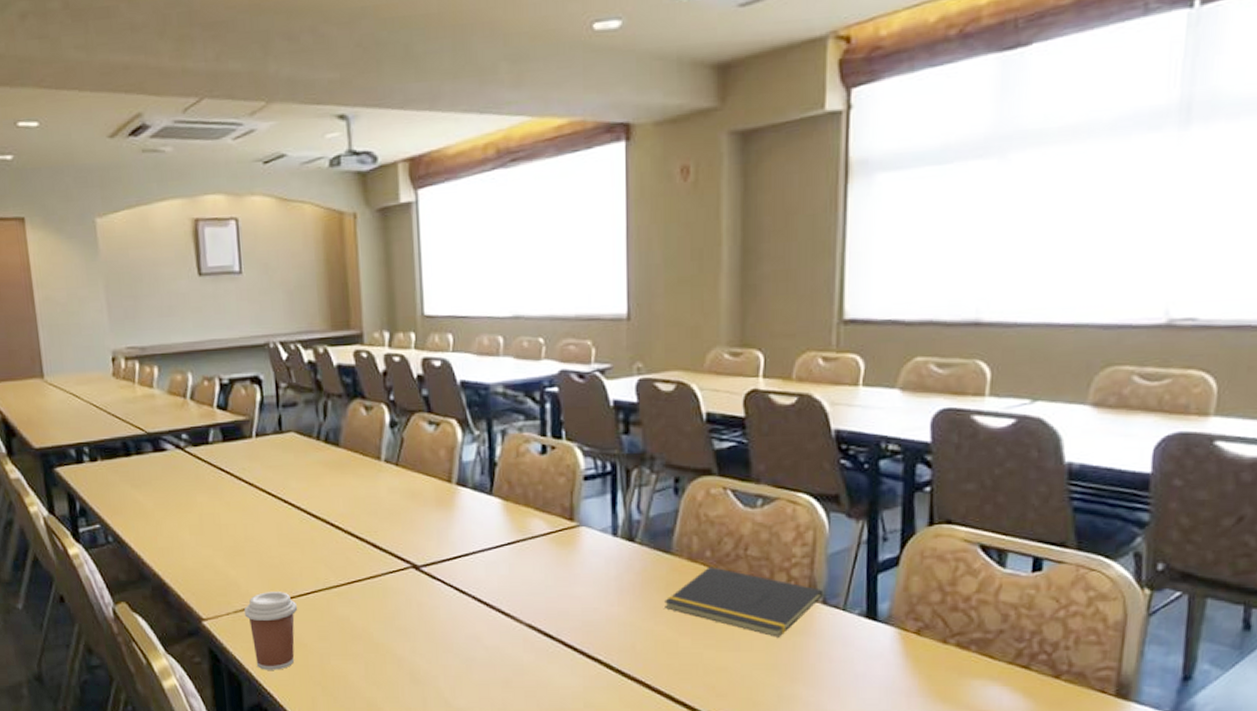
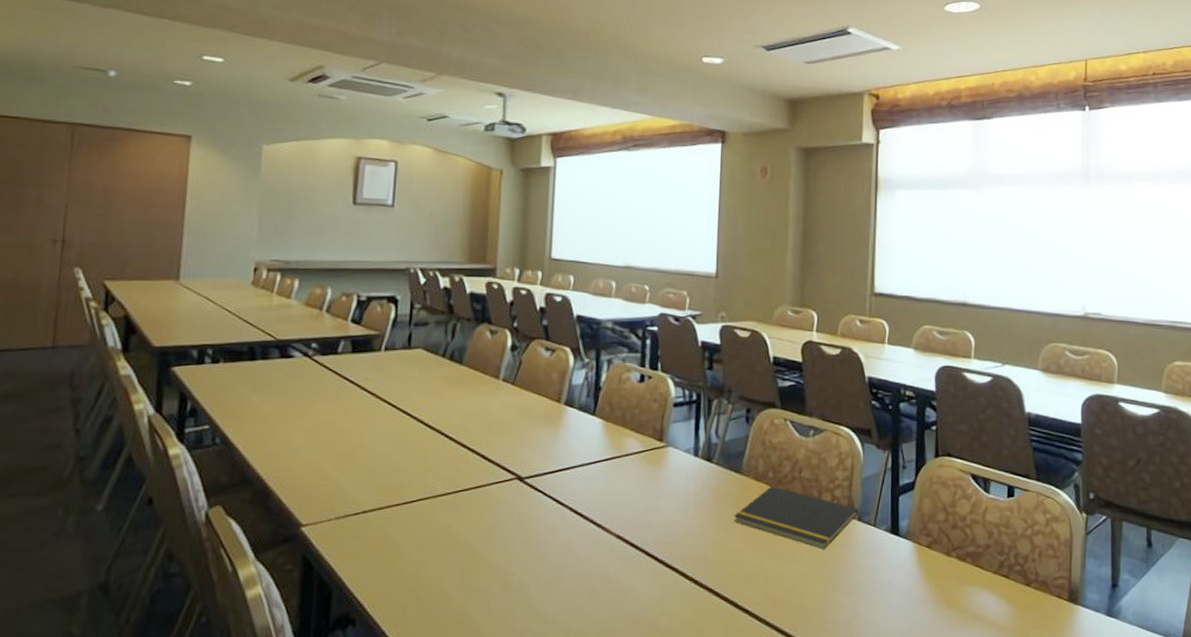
coffee cup: present [243,592,298,670] -> none [346,499,402,578]

